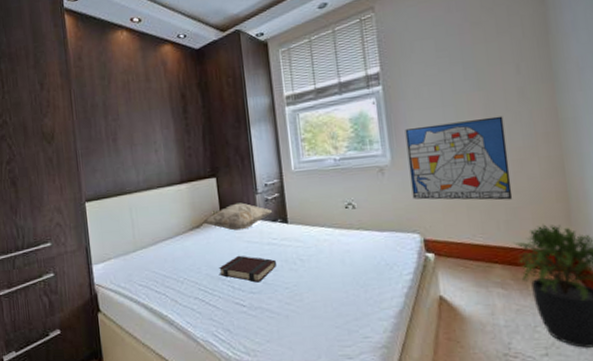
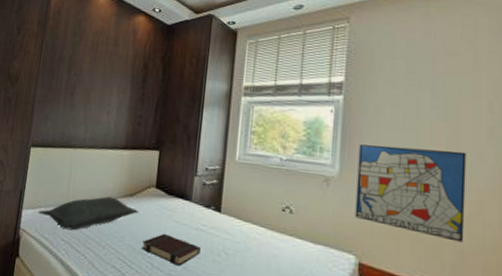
cushion: none [109,232,208,275] -> present [38,196,138,231]
decorative pillow: present [203,202,273,231] -> none [138,180,208,209]

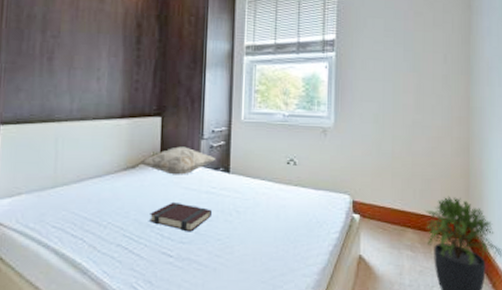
cushion: present [38,196,138,231] -> none [18,171,142,215]
decorative pillow: none [138,180,208,209] -> present [140,146,216,175]
wall art: present [355,144,467,243] -> none [348,96,430,172]

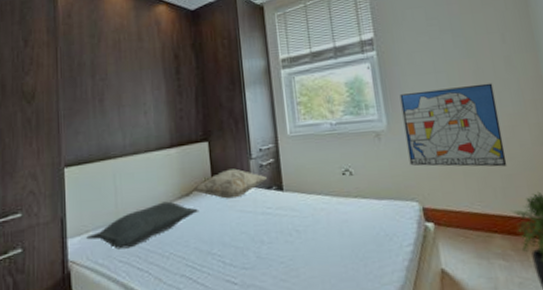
cushion: none [18,171,142,215] -> present [86,201,198,250]
book: present [149,201,212,232] -> none [209,226,271,257]
wall art: none [348,96,430,172] -> present [399,83,508,167]

